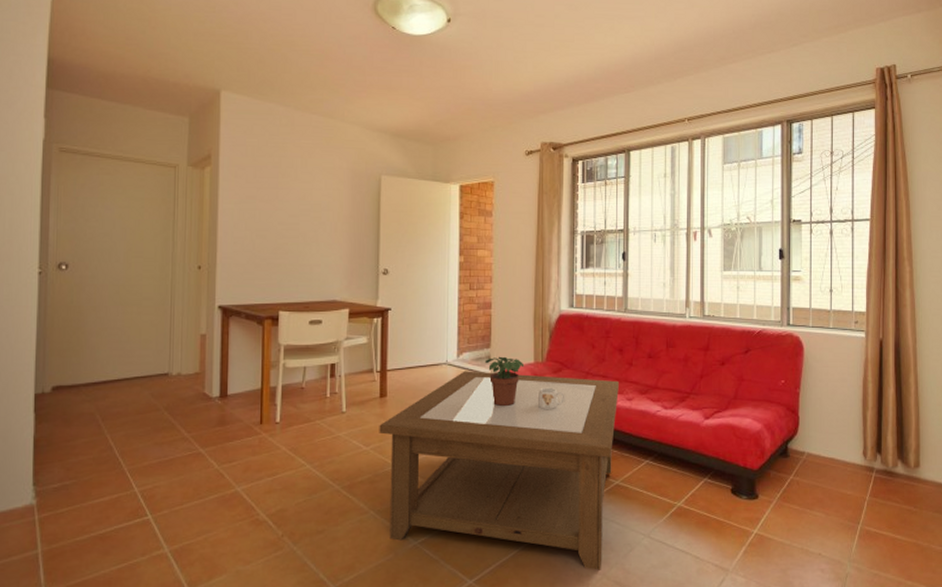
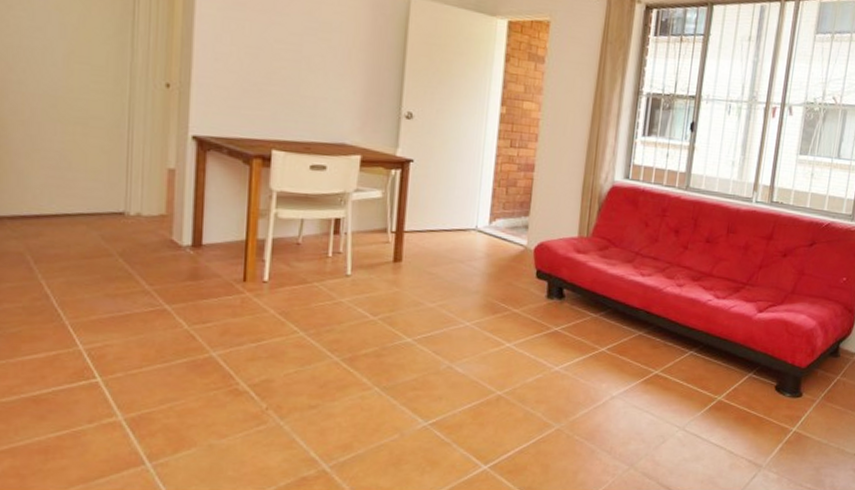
coffee table: present [379,371,619,570] -> none [390,239,671,461]
potted plant: present [484,356,525,407] -> none [521,226,567,284]
mug: present [537,387,565,409] -> none [577,265,610,290]

